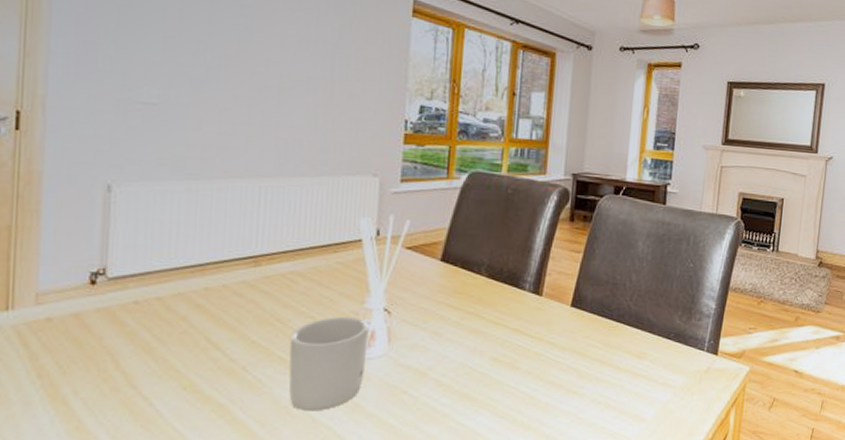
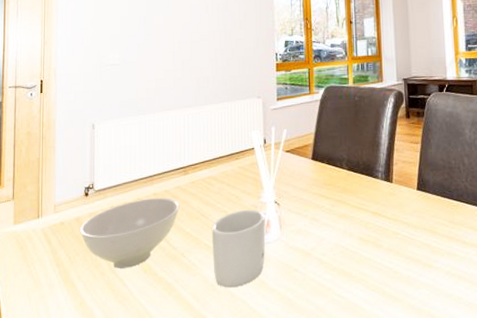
bowl: none [78,294,244,383] -> present [79,198,180,268]

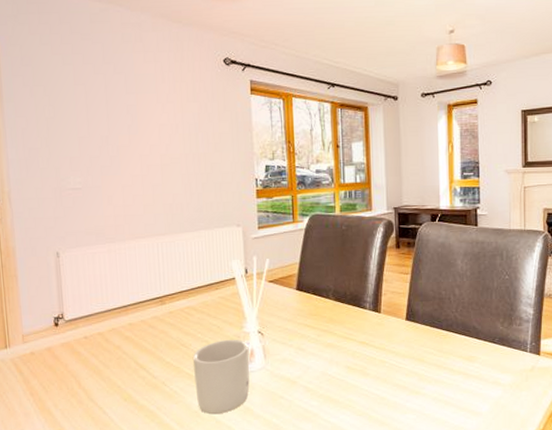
bowl: present [79,198,180,268] -> none [51,328,158,397]

